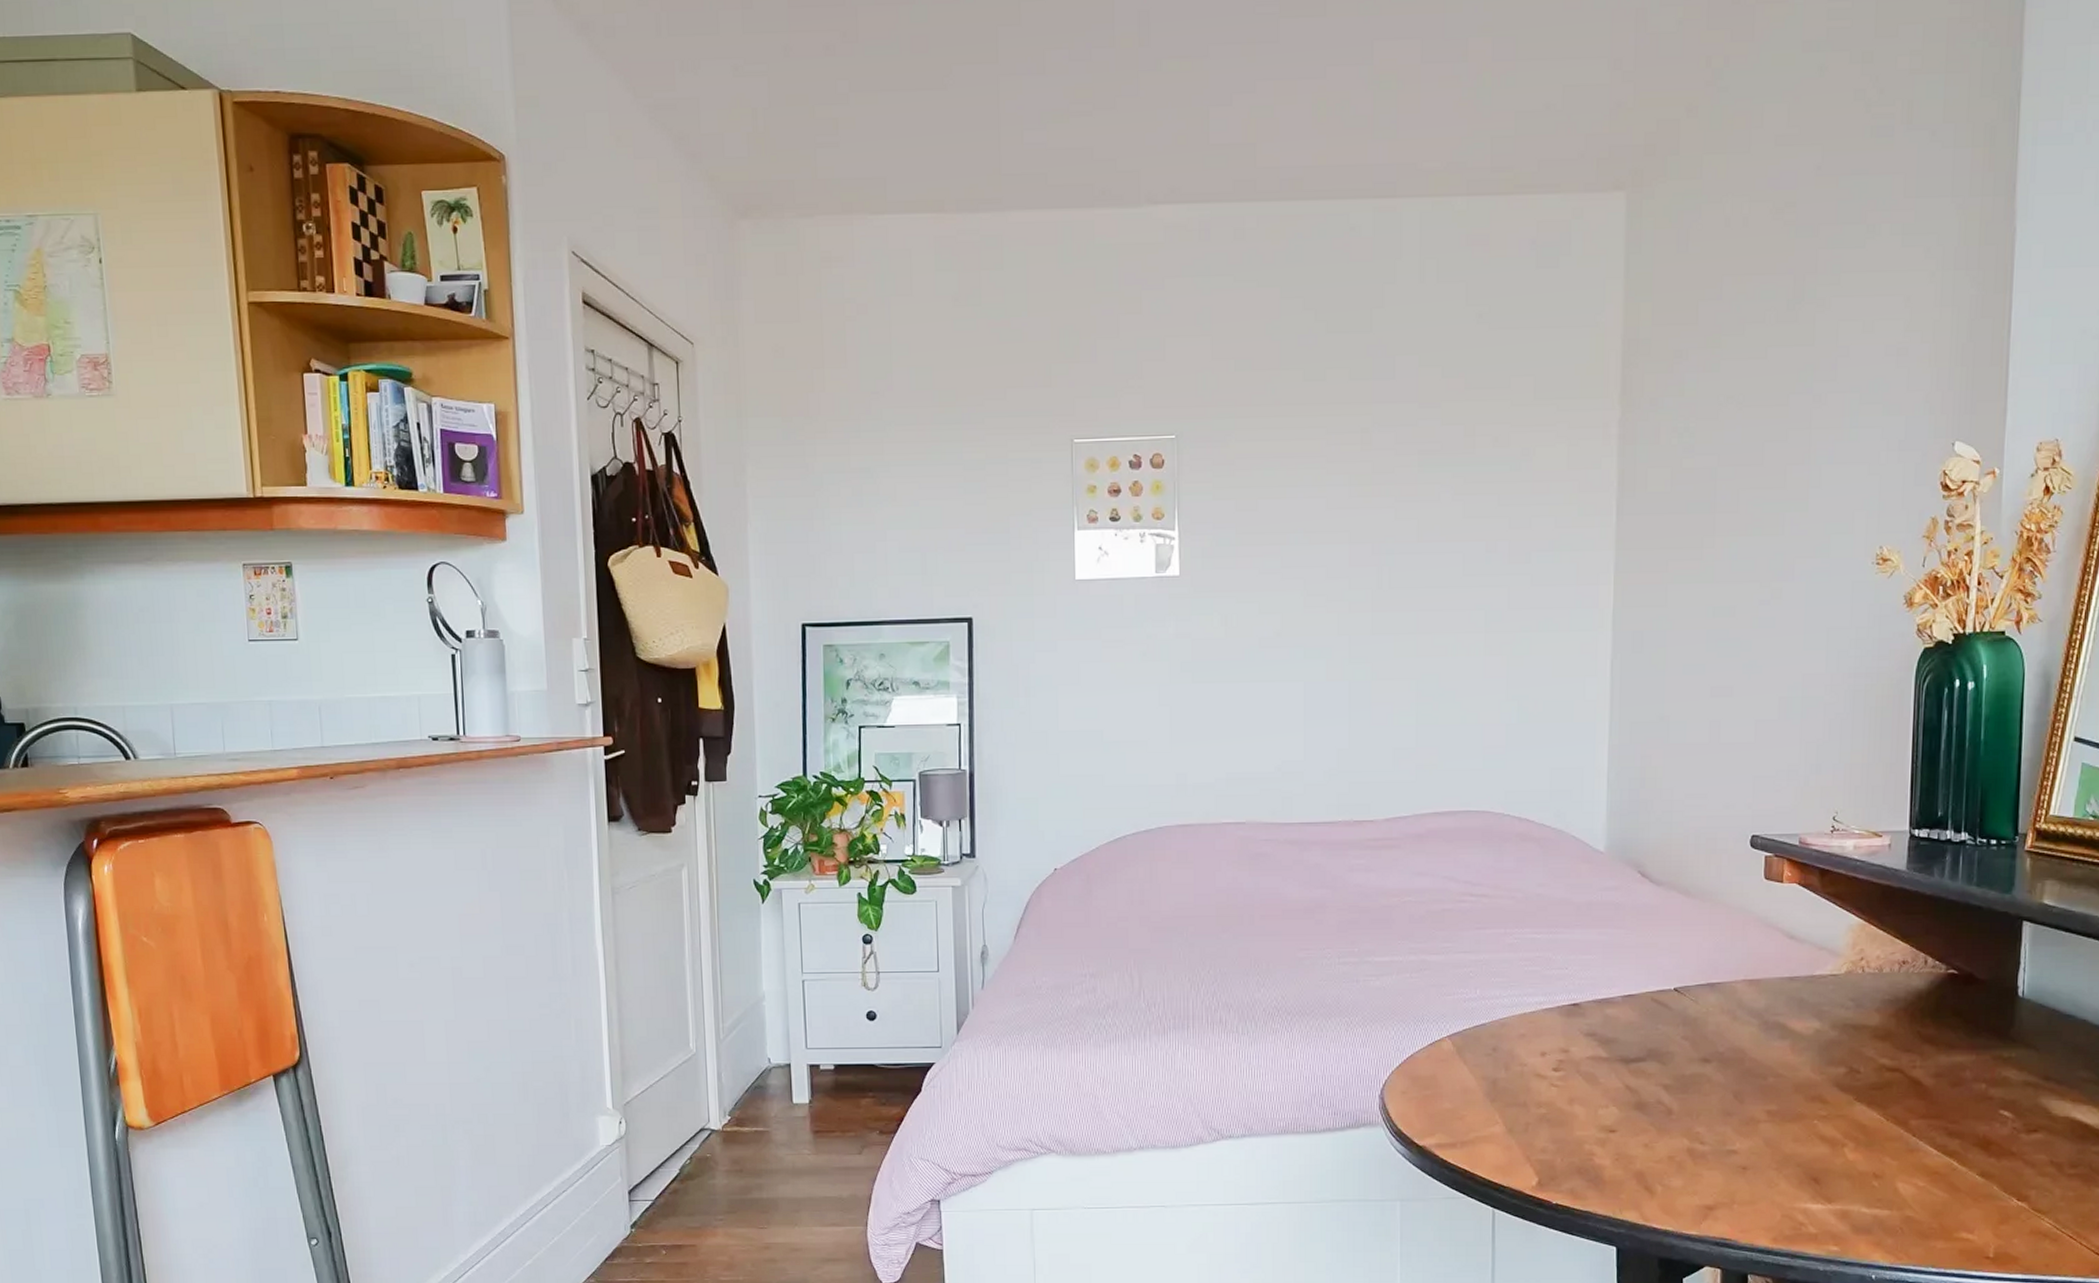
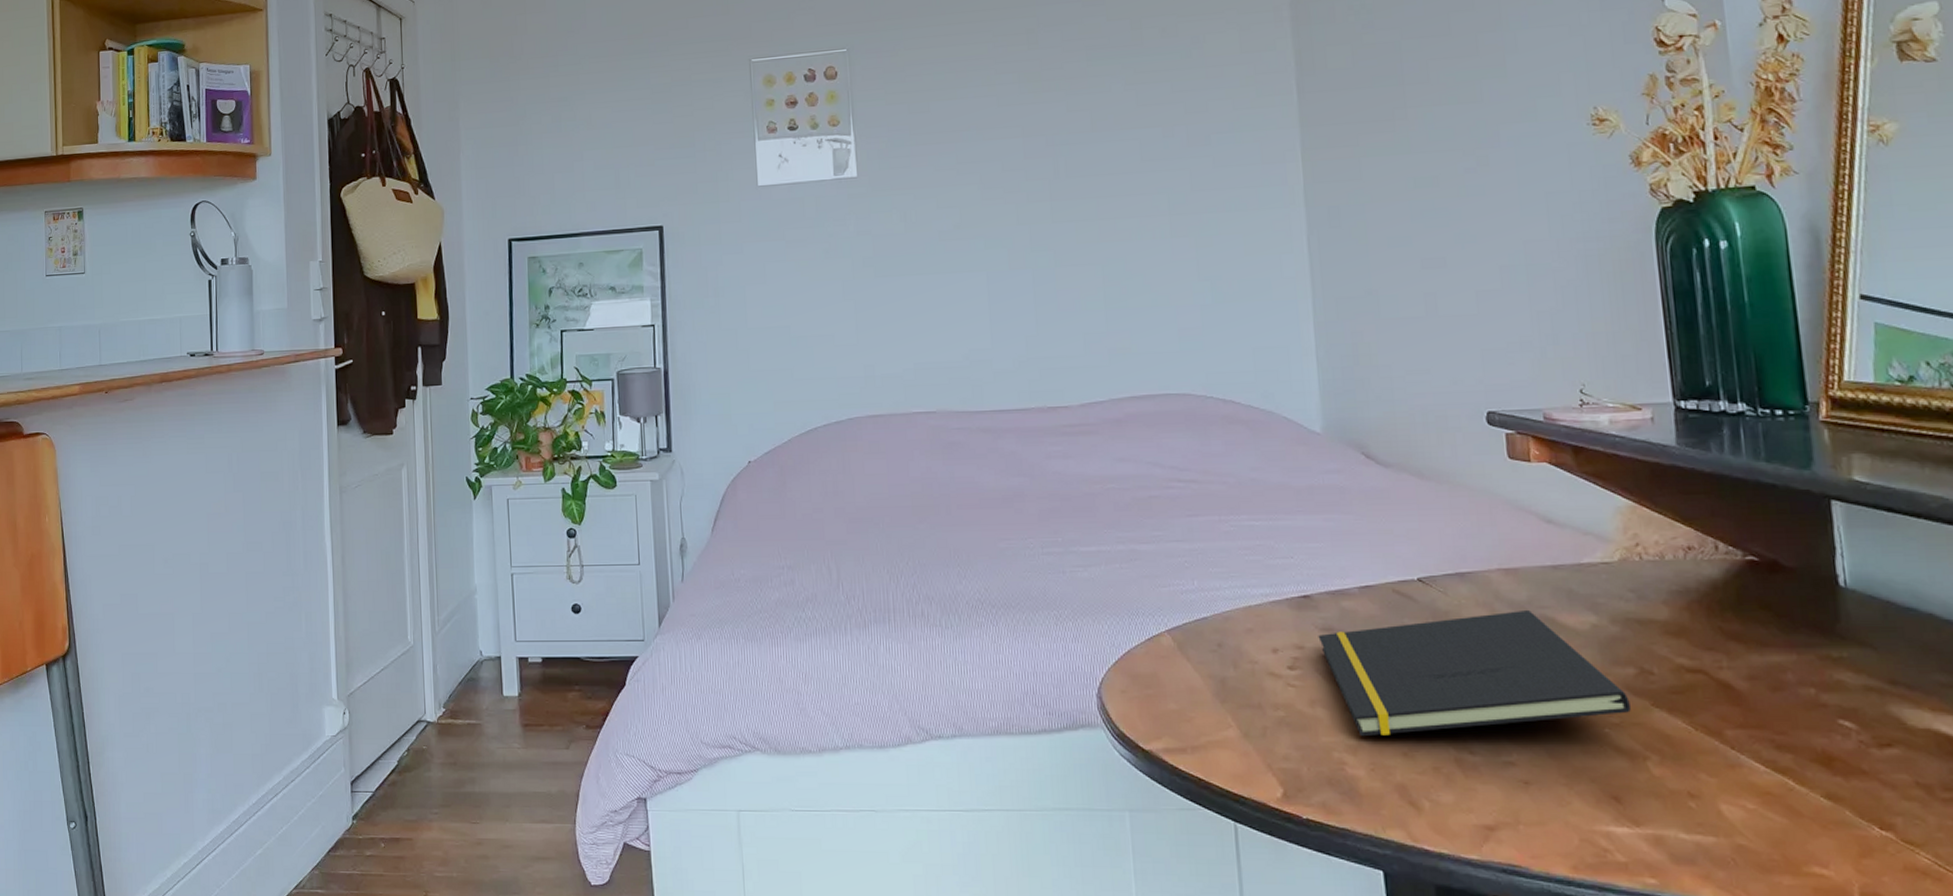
notepad: none [1582,1017,1838,1131] -> present [1318,611,1631,737]

